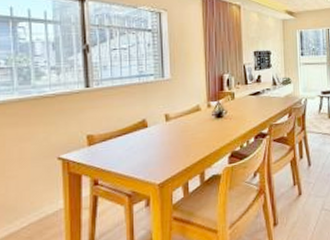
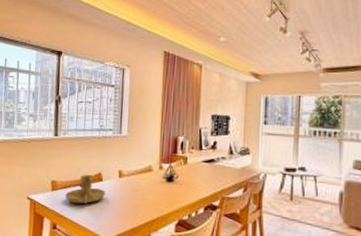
candle holder: none [105,122,152,154] -> present [65,174,105,204]

